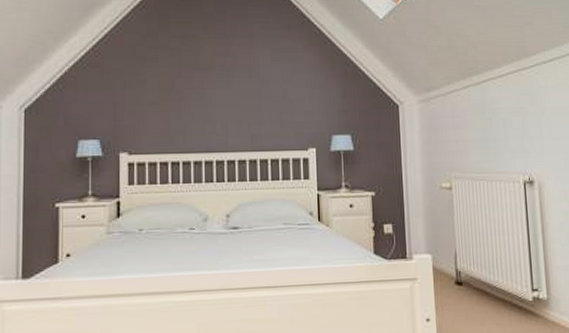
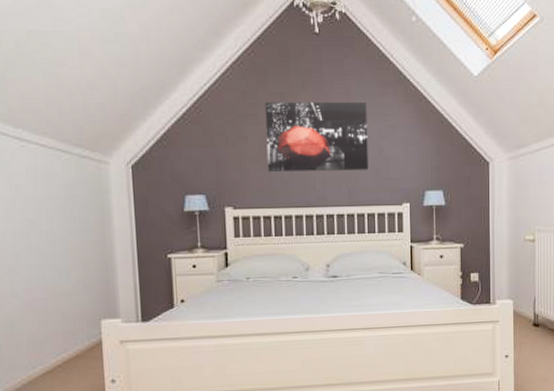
wall art: none [165,44,272,115] -> present [265,101,369,172]

